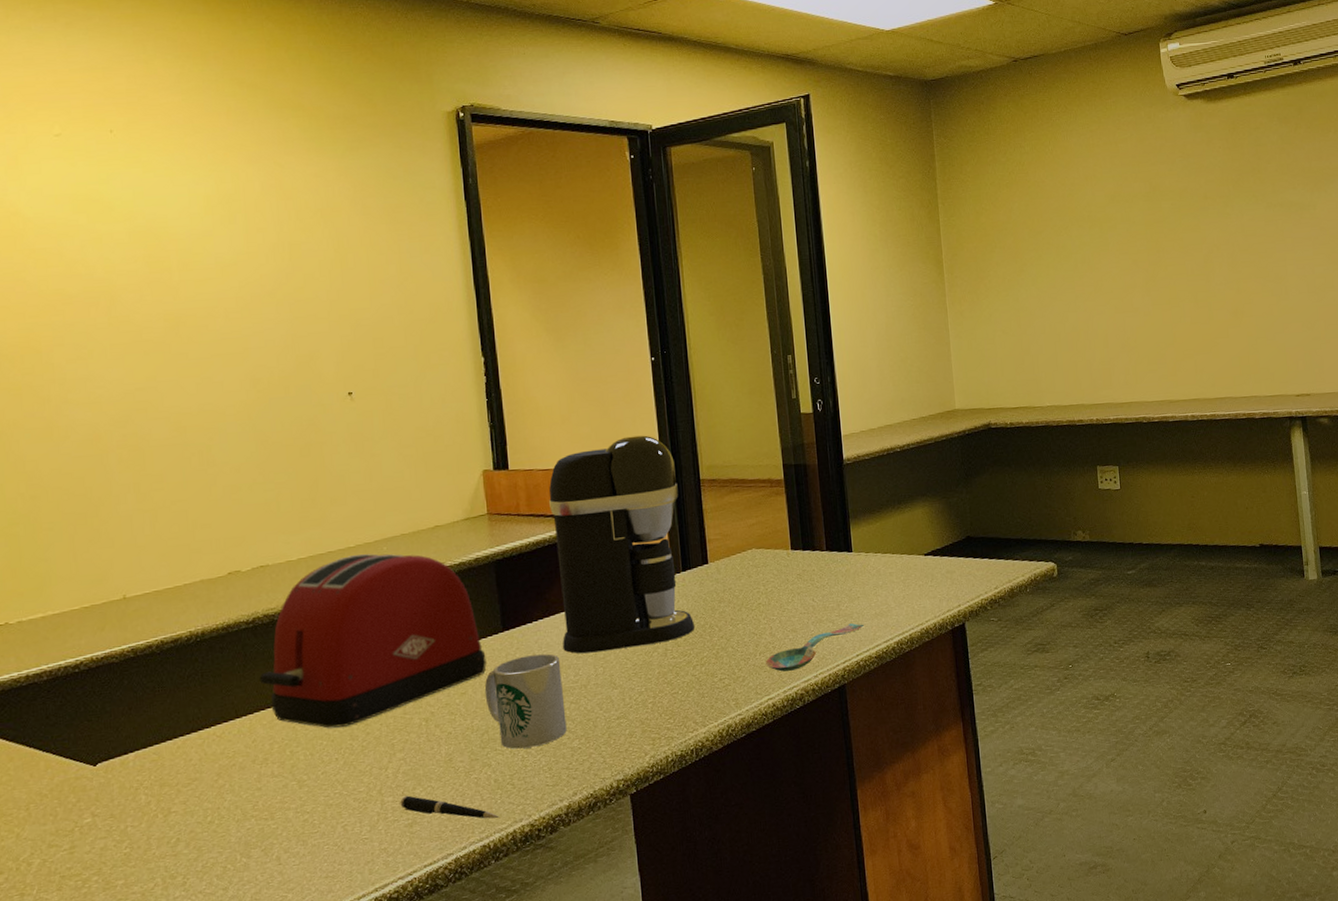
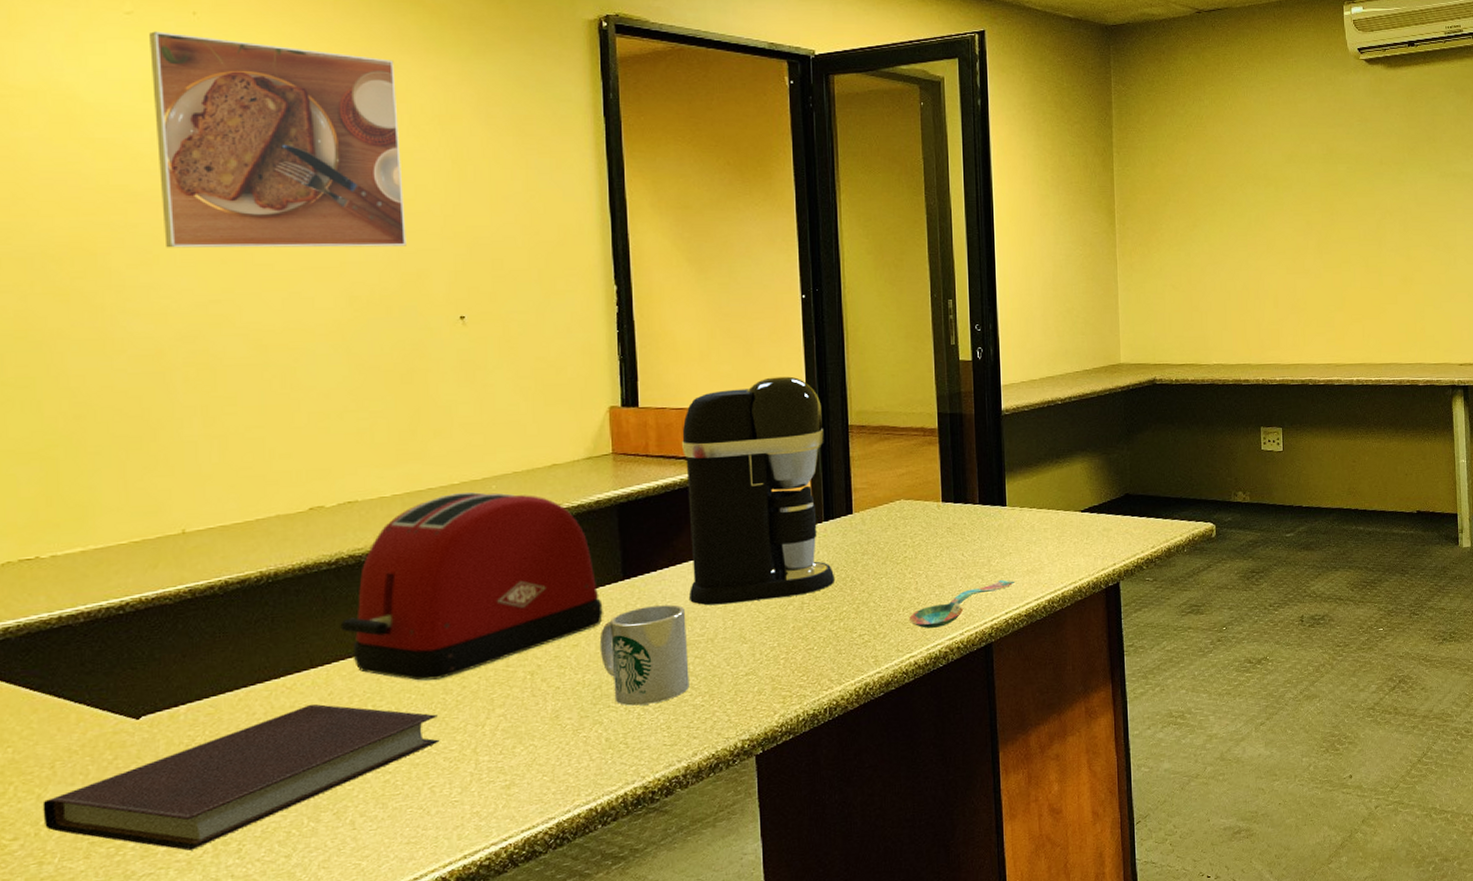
notebook: none [21,751,349,884] -> present [42,704,440,851]
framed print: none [75,149,299,343] -> present [149,31,406,248]
pen: present [400,795,499,819] -> none [497,754,609,781]

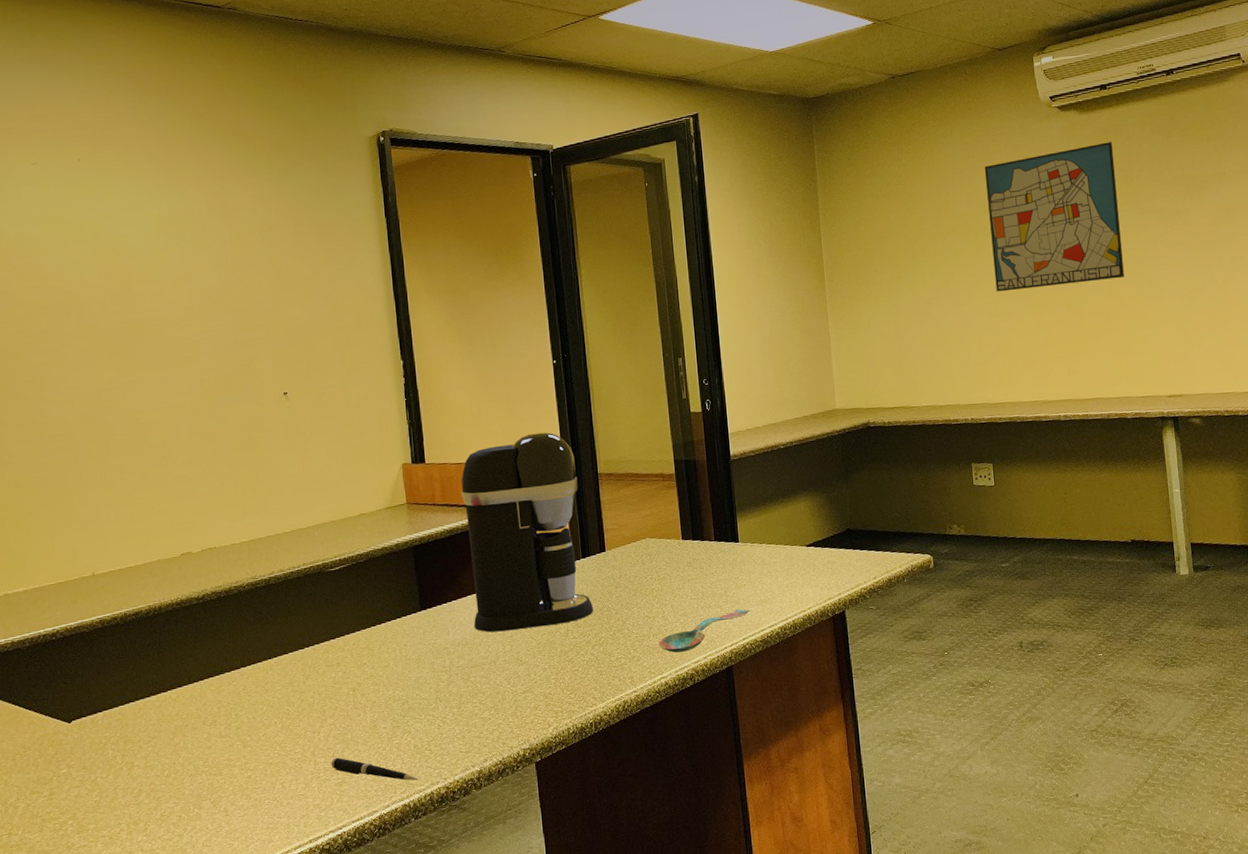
notebook: present [42,704,440,851] -> none [9,713,287,828]
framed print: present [149,31,406,248] -> none [49,176,241,349]
toaster: present [340,492,603,681] -> none [208,538,406,695]
pen: none [497,754,609,781] -> present [331,757,418,781]
mug: present [599,604,690,706] -> none [404,632,478,718]
wall art: none [1288,100,1423,248] -> present [984,142,1124,292]

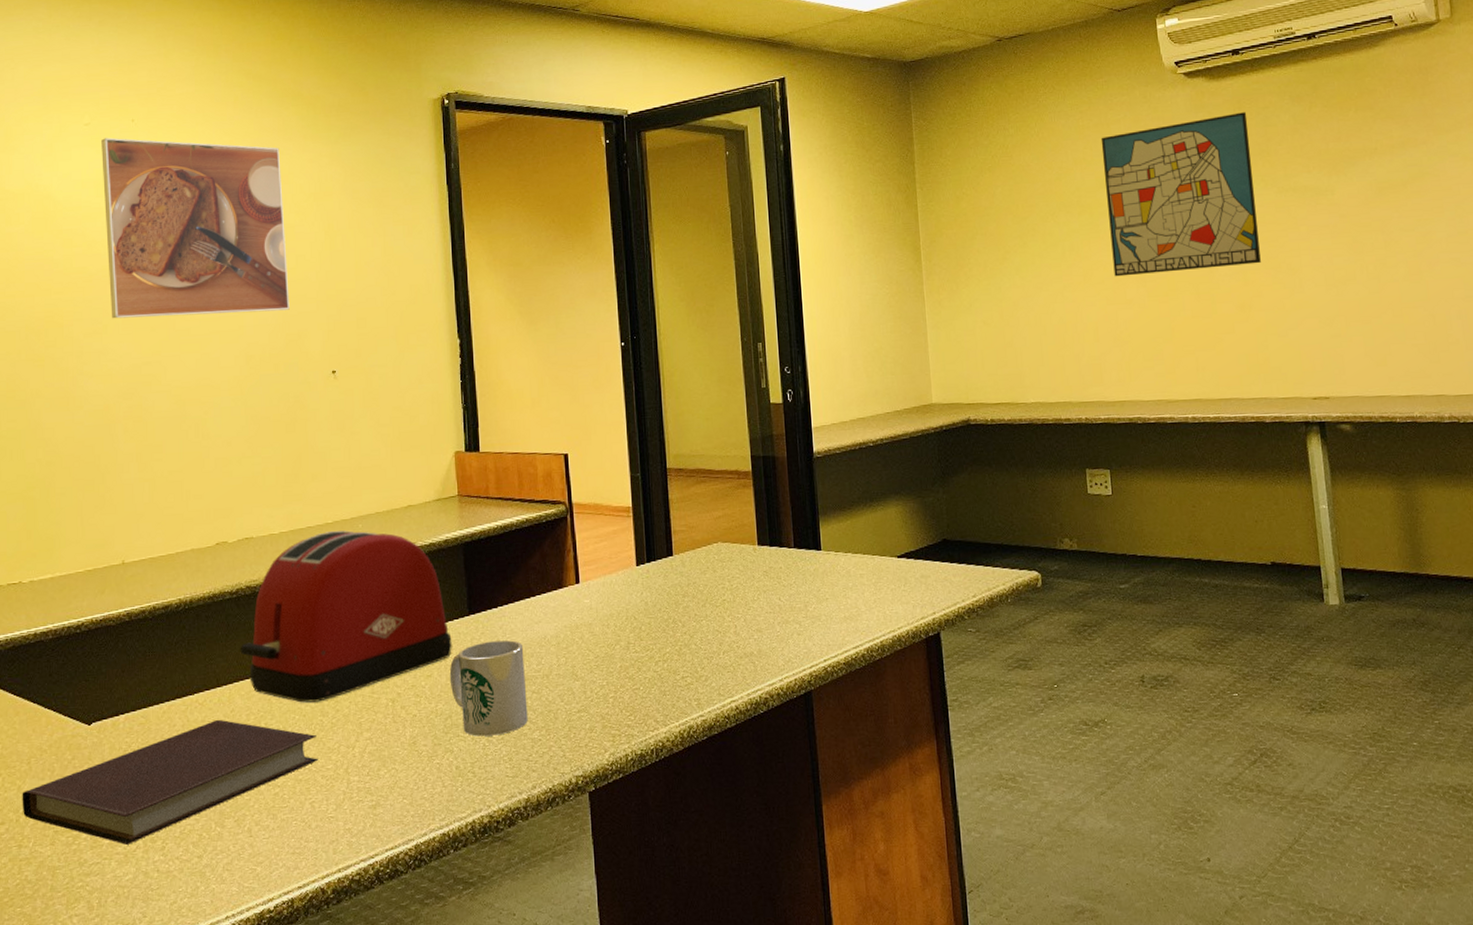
notebook: none [9,713,287,828] -> present [22,720,318,845]
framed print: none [49,176,241,349] -> present [101,137,290,319]
toaster: none [208,538,406,695] -> present [240,531,452,703]
pen: present [331,757,418,781] -> none [365,776,459,806]
mug: none [404,632,478,718] -> present [449,640,528,736]
coffee maker: present [461,432,594,633] -> none [518,421,659,642]
spoon: present [658,609,751,653] -> none [728,626,833,673]

